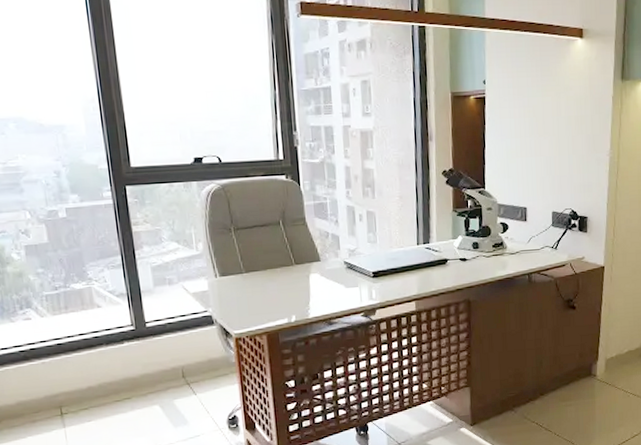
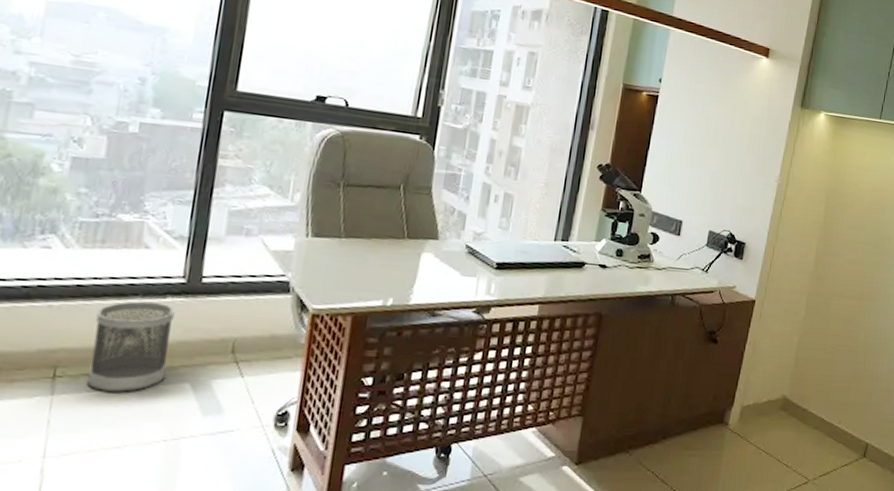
wastebasket: none [77,347,139,420] -> present [87,301,175,392]

